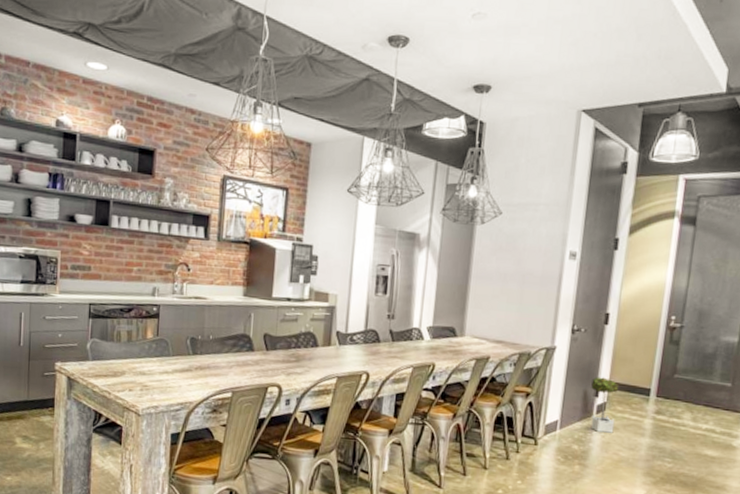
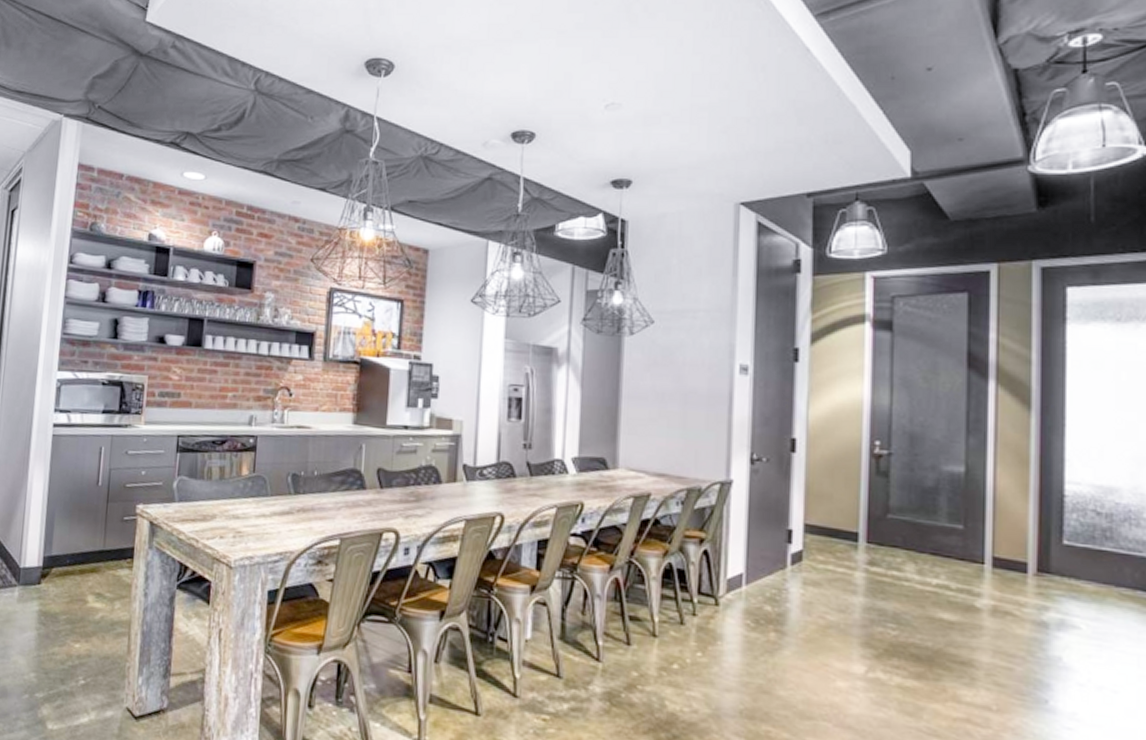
potted tree: present [590,377,618,433] -> none [782,517,816,590]

